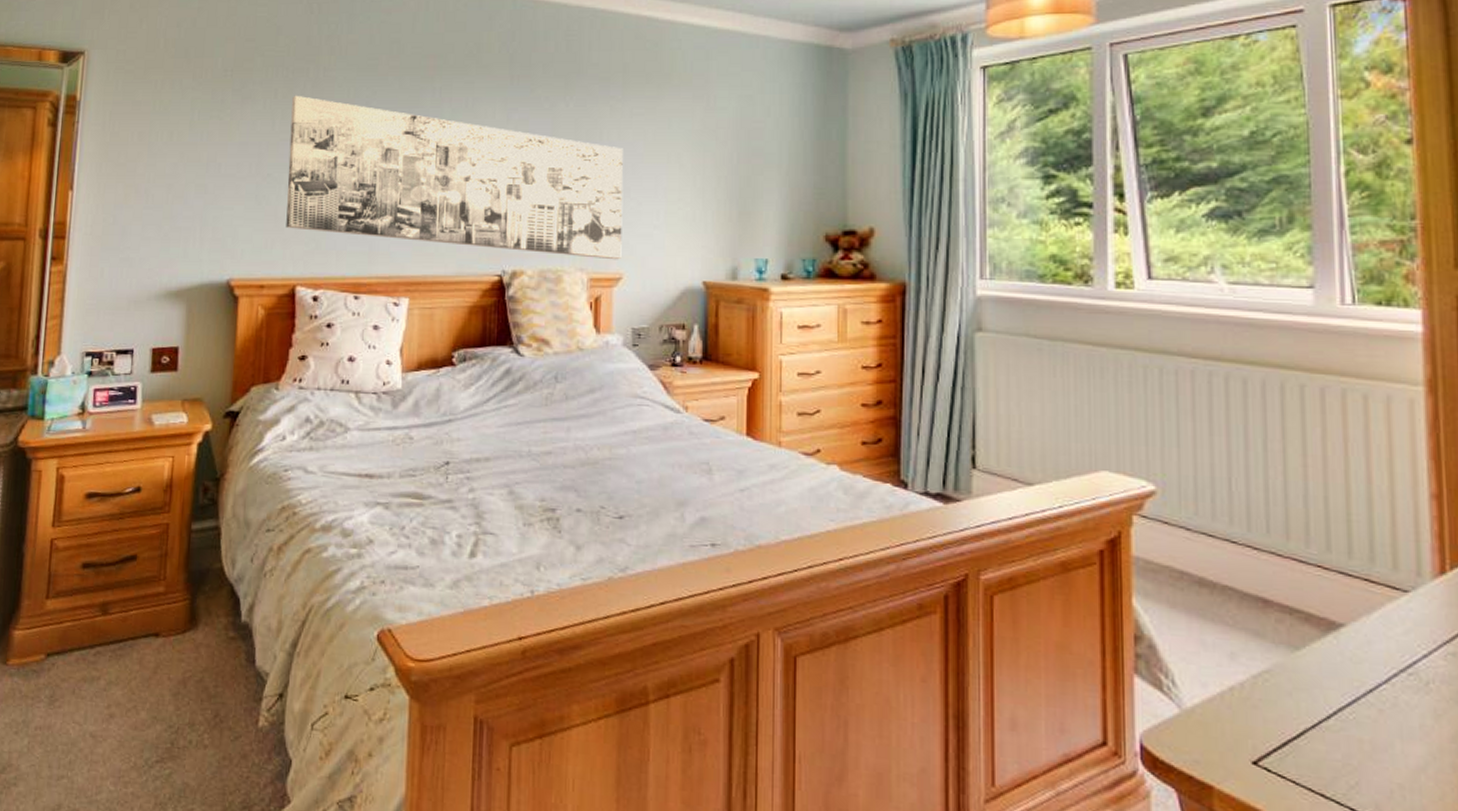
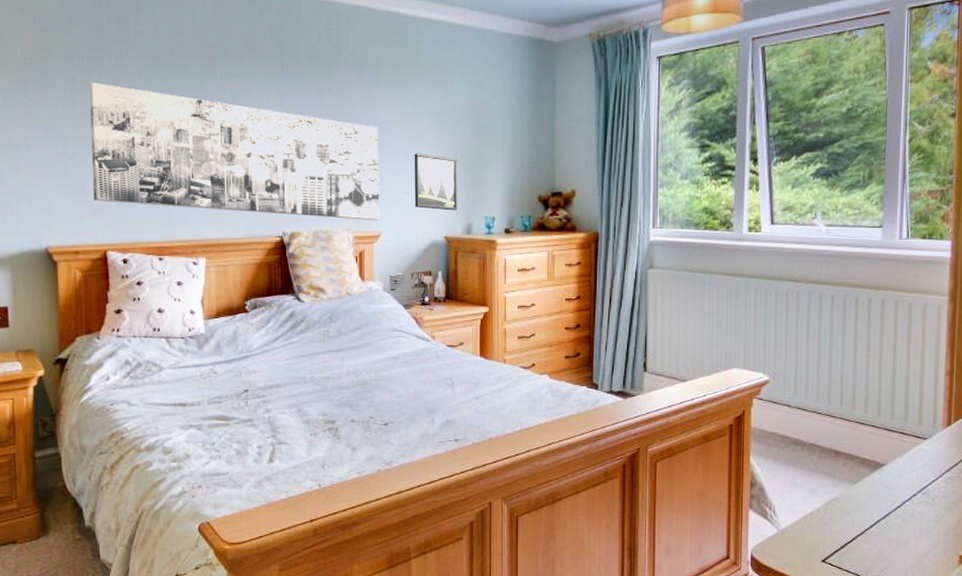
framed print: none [665,180,721,250] -> present [414,153,458,211]

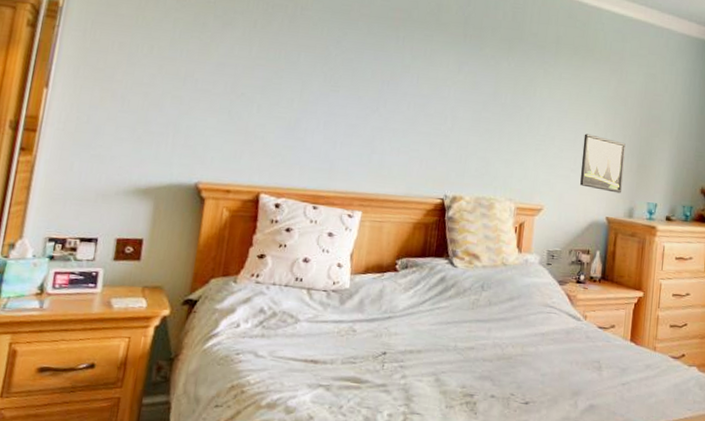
wall art: present [90,82,380,221] -> none [255,27,552,194]

